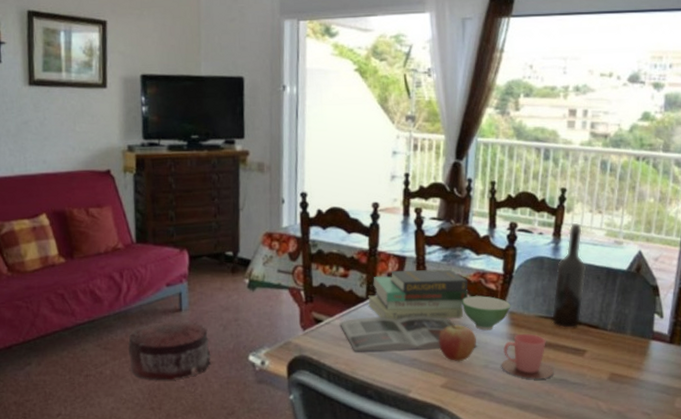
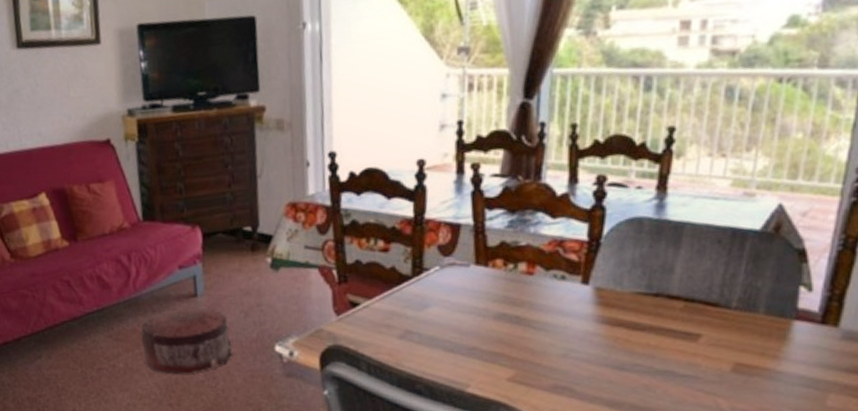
magazine: present [339,315,477,352] -> none [380,295,554,340]
books: present [367,269,469,320] -> none [413,237,542,302]
fruit: present [439,321,476,362] -> none [504,301,552,351]
bowl: present [461,296,511,331] -> none [532,269,598,312]
cup: present [502,333,554,379] -> none [586,314,656,371]
wine bottle: present [552,223,586,328] -> none [654,171,702,306]

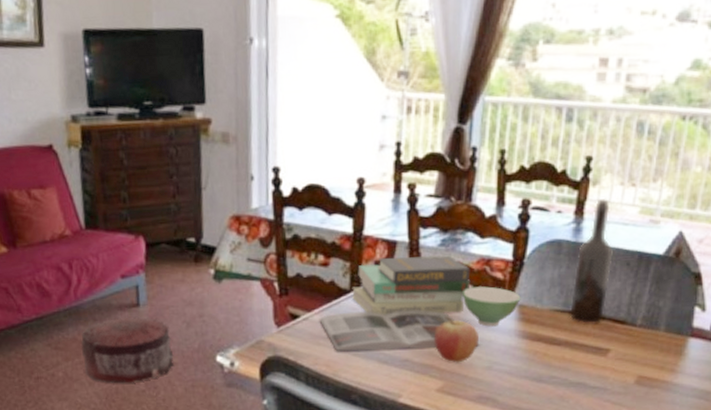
magazine: none [380,295,554,340] -> present [319,309,480,352]
books: none [413,237,542,302] -> present [351,255,471,315]
fruit: none [504,301,552,351] -> present [434,316,479,363]
bowl: none [532,269,598,312] -> present [461,286,521,327]
wine bottle: none [654,171,702,306] -> present [570,199,613,323]

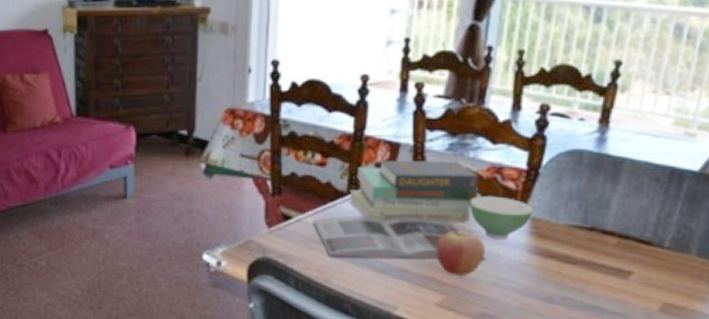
pouf: present [80,317,175,384] -> none [65,208,159,277]
wine bottle: present [570,199,613,323] -> none [588,107,641,242]

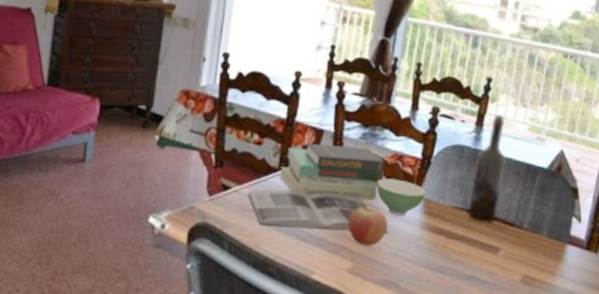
wine bottle: none [588,107,641,242] -> present [468,114,506,223]

